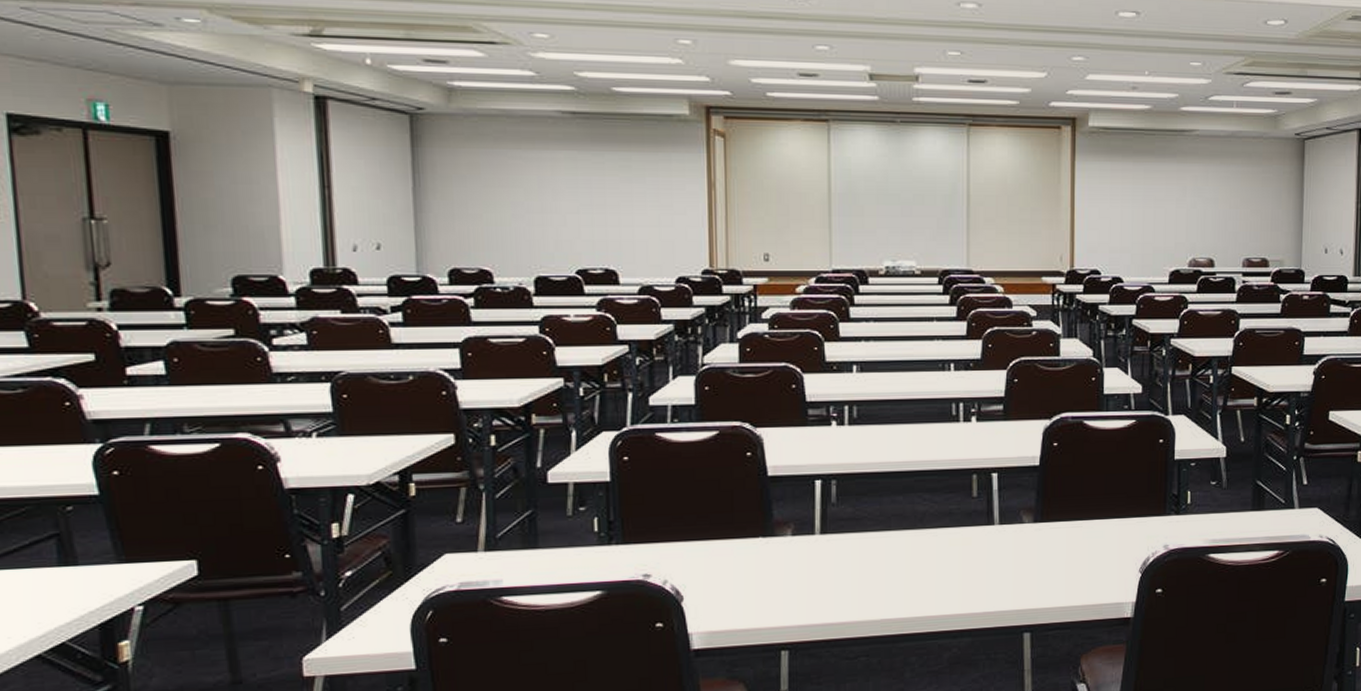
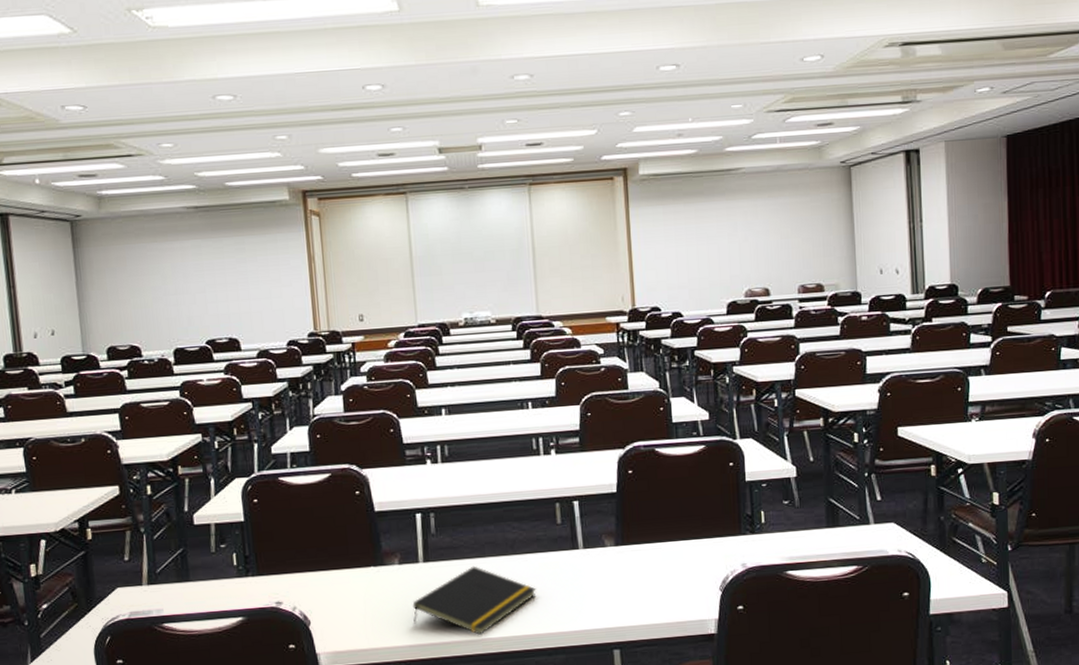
notepad: none [804,539,945,615] -> present [412,566,536,635]

